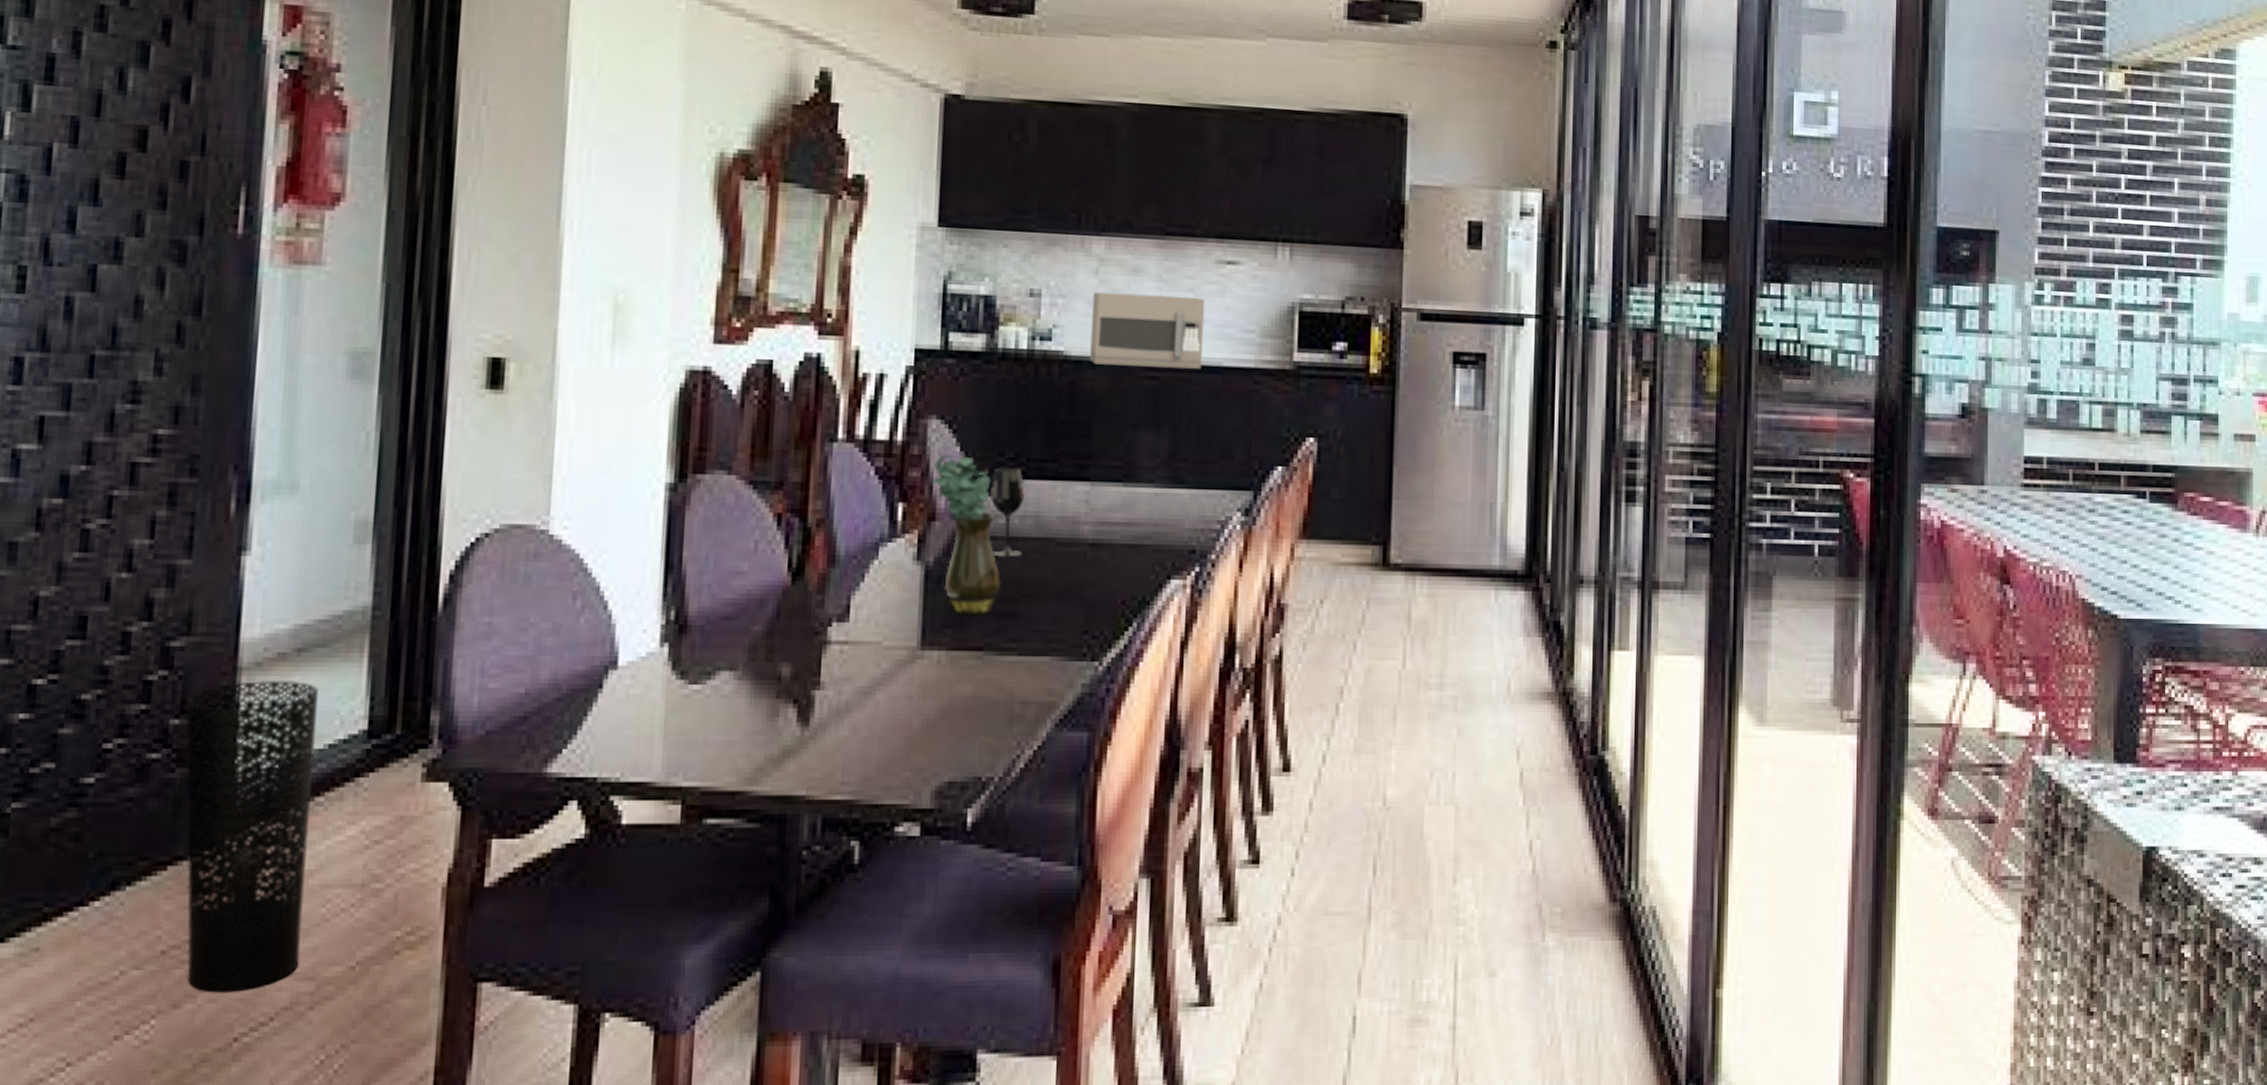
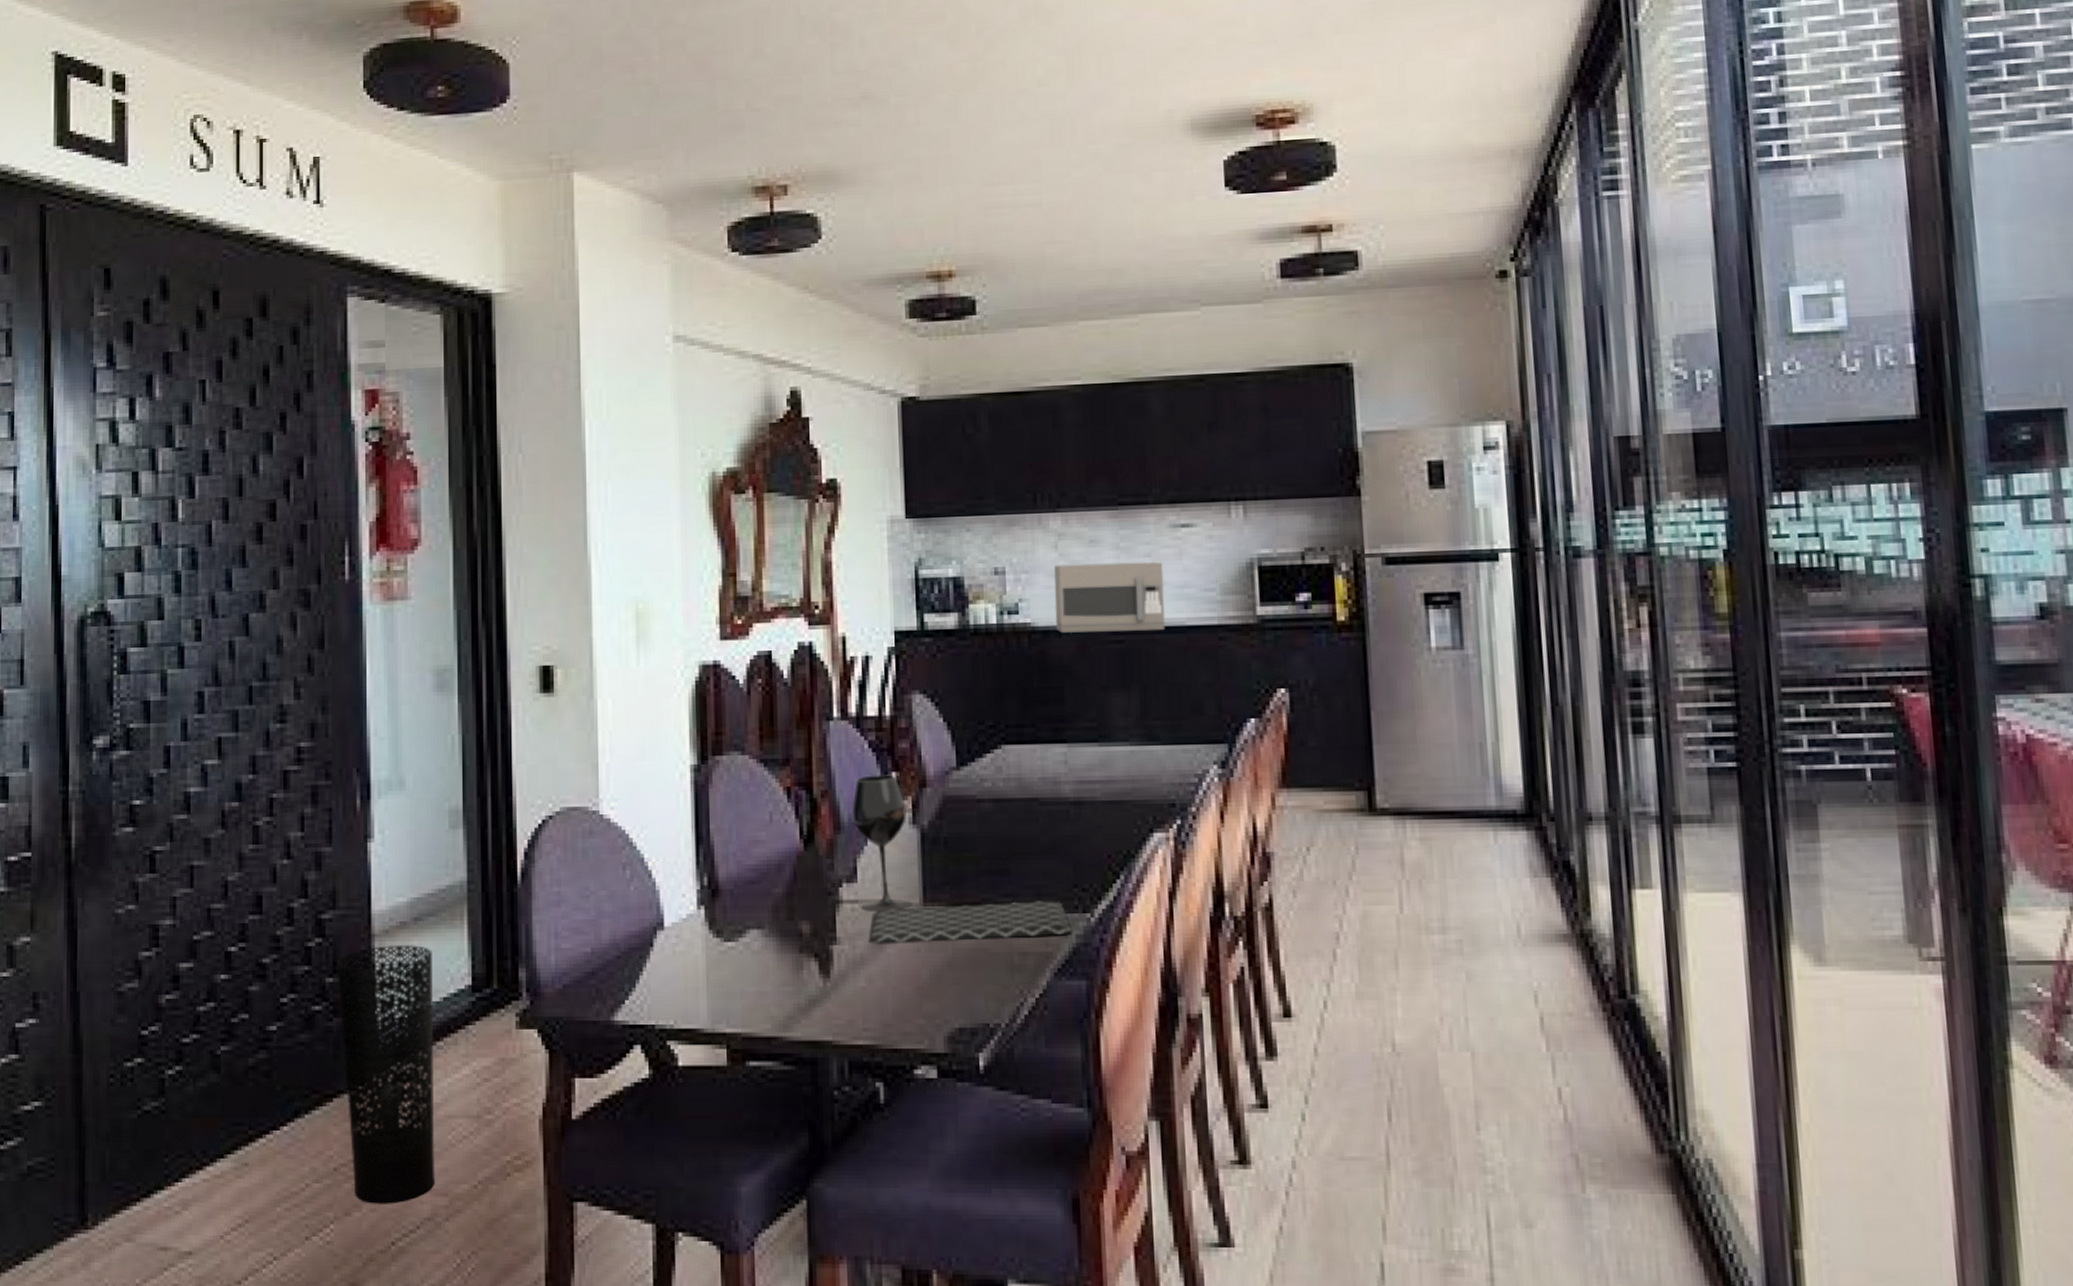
wineglass: none [850,503,911,656] -> present [852,773,913,913]
placemat: none [856,647,1078,692] -> present [868,901,1072,946]
vase: present [932,449,1002,618] -> none [920,721,992,875]
wine glass: present [990,468,1025,558] -> none [974,735,1010,819]

